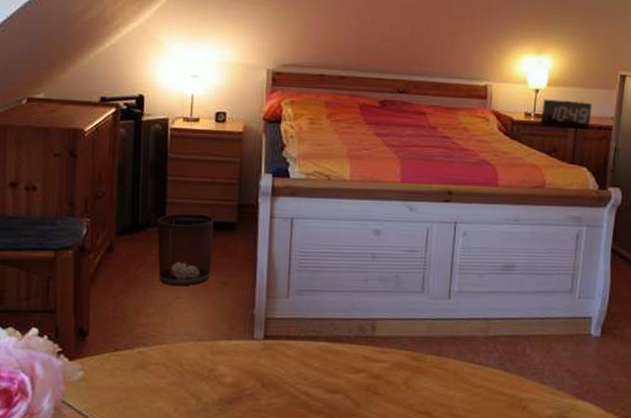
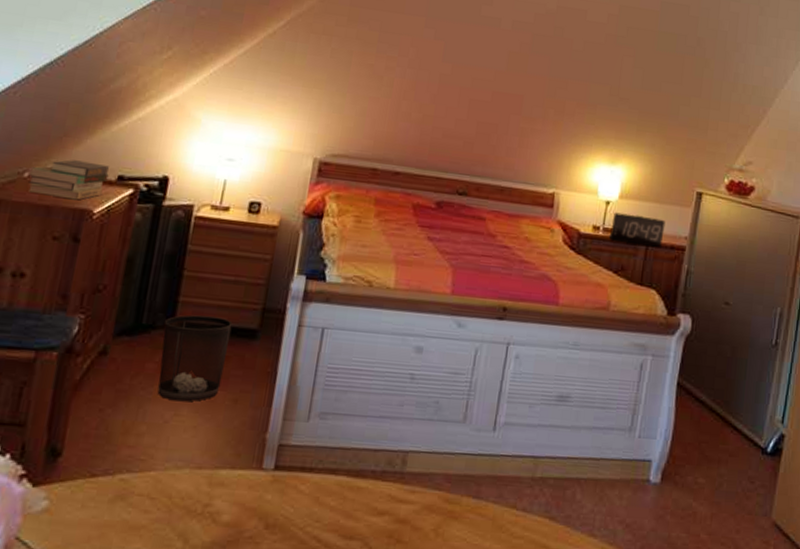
books: none [26,86,93,121] -> present [28,160,109,200]

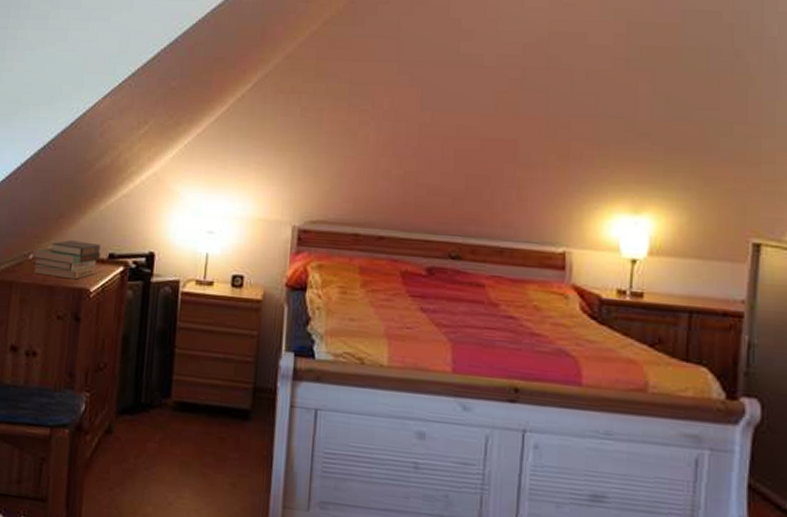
waste bin: present [157,315,233,402] -> none [160,394,225,484]
alarm clock: present [610,212,665,247] -> none [640,272,713,314]

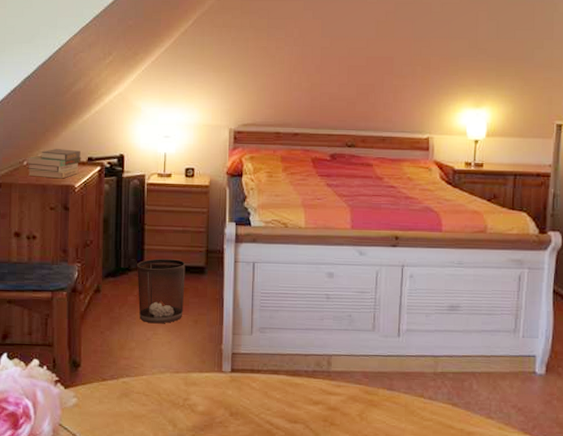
waste bin: none [160,394,225,484] -> present [137,259,186,324]

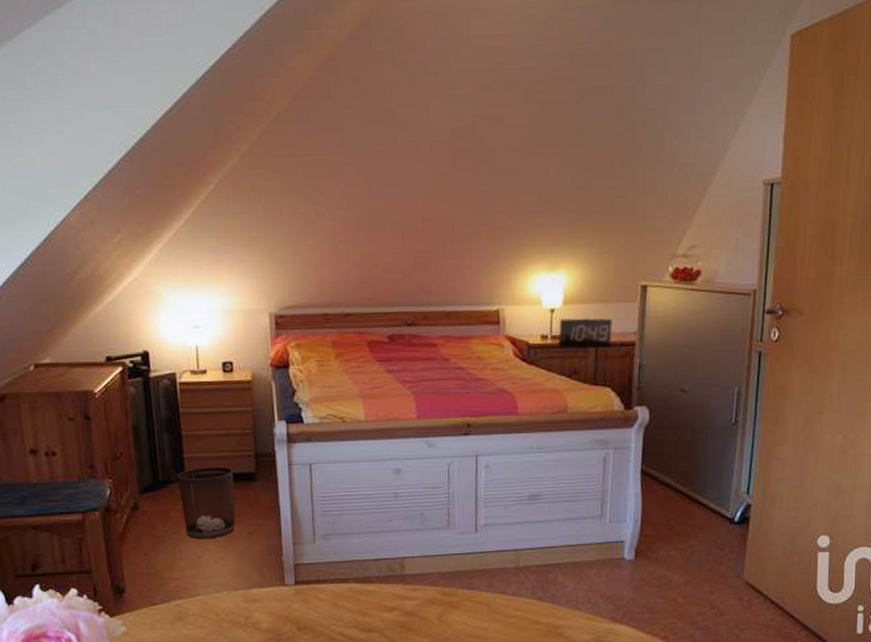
books: present [27,149,81,179] -> none [33,349,99,384]
alarm clock: none [481,149,530,176] -> present [559,318,612,347]

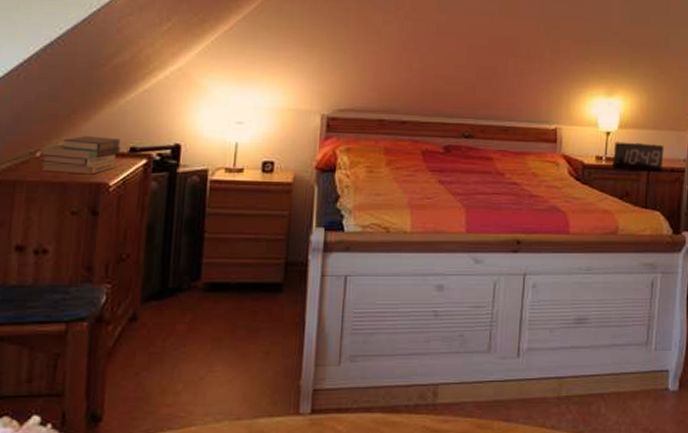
books: none [33,349,99,384] -> present [40,136,121,175]
waste bin: present [177,466,236,540] -> none [190,275,257,358]

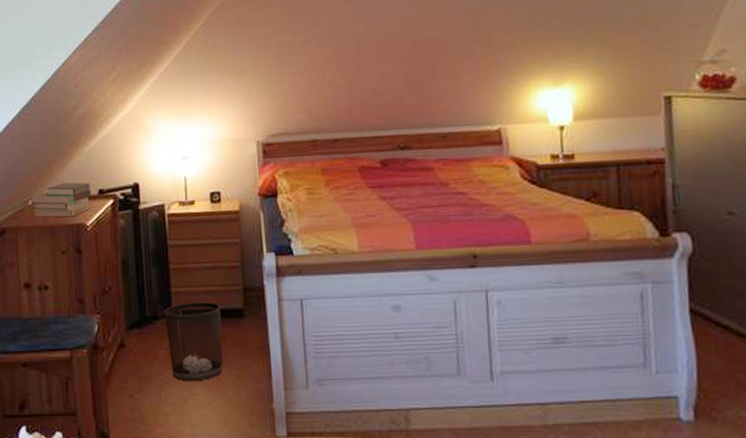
waste bin: none [190,275,257,358] -> present [164,302,223,382]
alarm clock: present [613,142,664,171] -> none [571,134,635,167]

